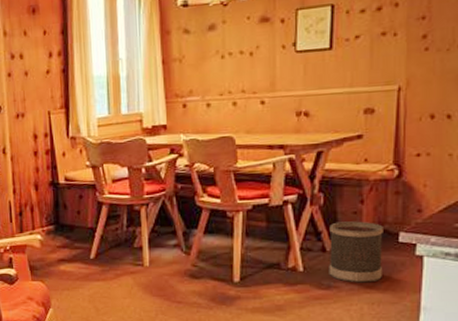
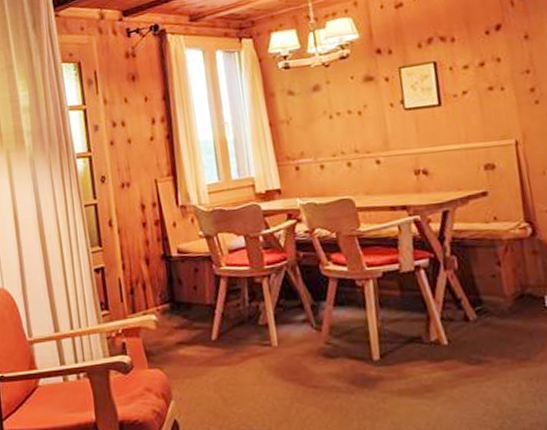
wastebasket: present [328,221,383,283] -> none [468,285,535,356]

